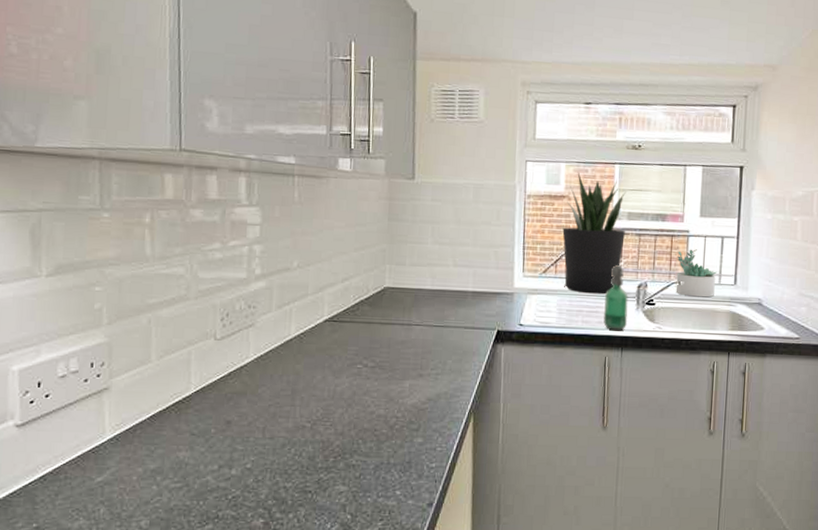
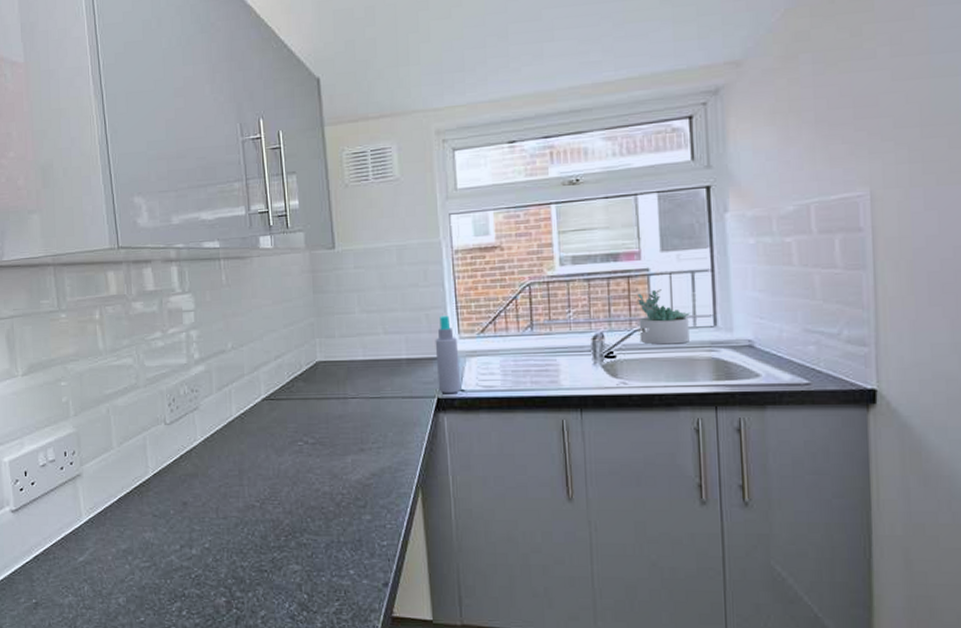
spray bottle: none [499,254,521,328] -> present [435,315,460,394]
planter: present [562,172,626,294] -> none [498,218,571,351]
soap dispenser: present [603,265,628,330] -> none [555,317,584,389]

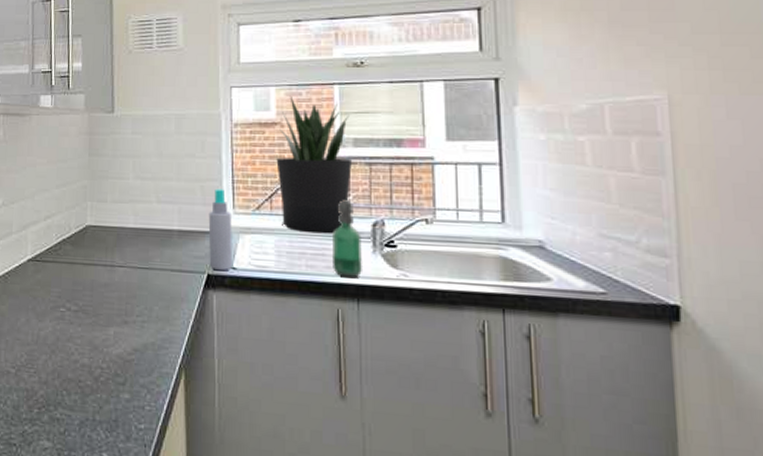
planter: none [498,218,571,351] -> present [276,95,352,234]
soap dispenser: none [555,317,584,389] -> present [332,200,362,277]
succulent plant: present [638,289,691,345] -> none [421,179,478,239]

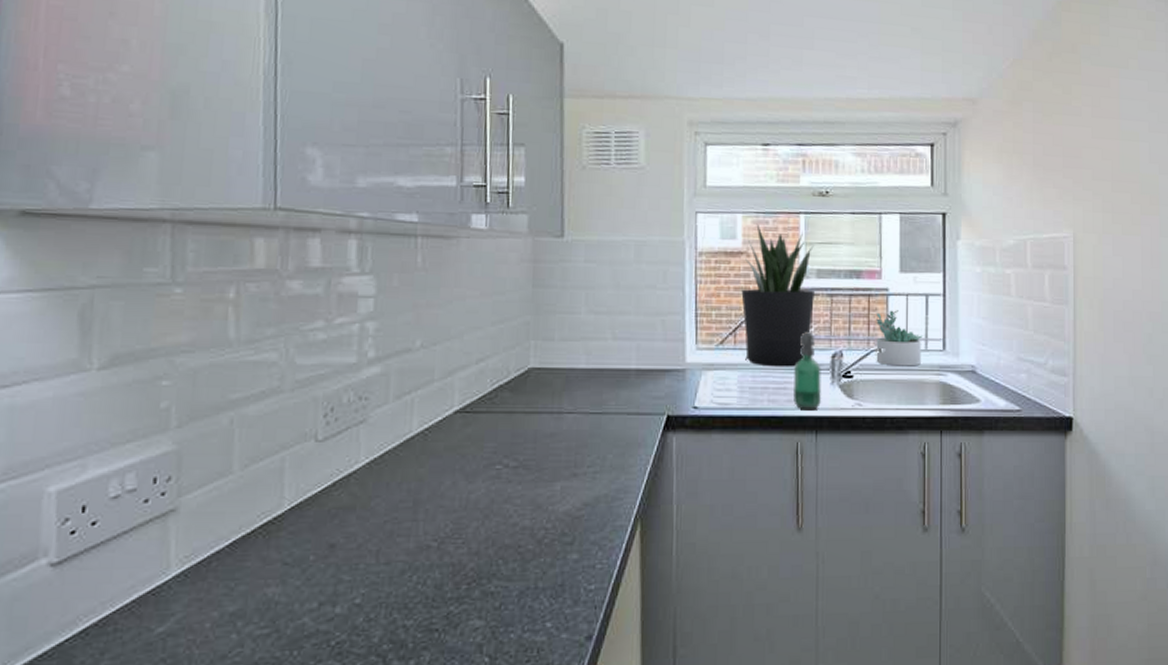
spray bottle: present [208,189,232,271] -> none [669,323,695,411]
succulent plant: none [421,179,478,239] -> present [876,310,924,367]

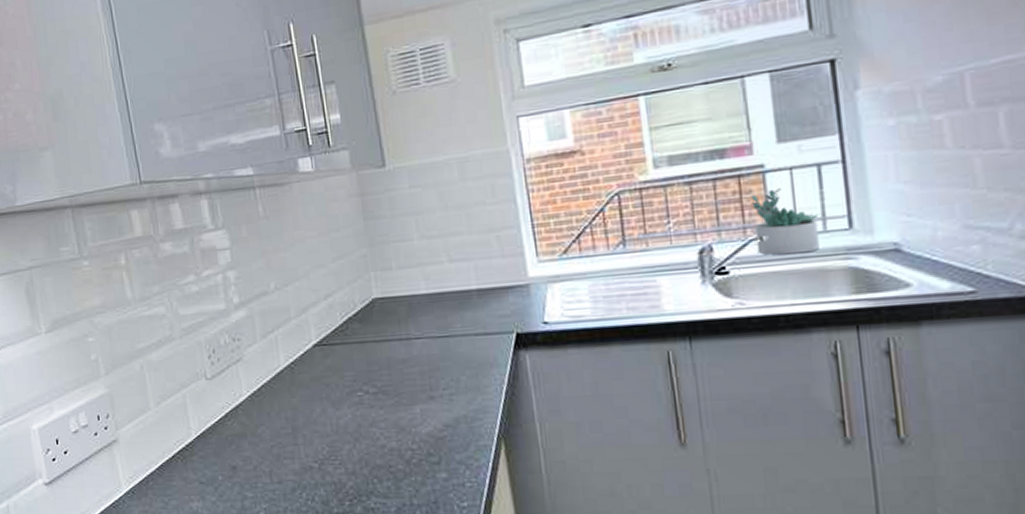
planter: present [741,223,814,367] -> none [579,116,669,272]
soap dispenser: present [793,332,821,409] -> none [653,228,692,315]

